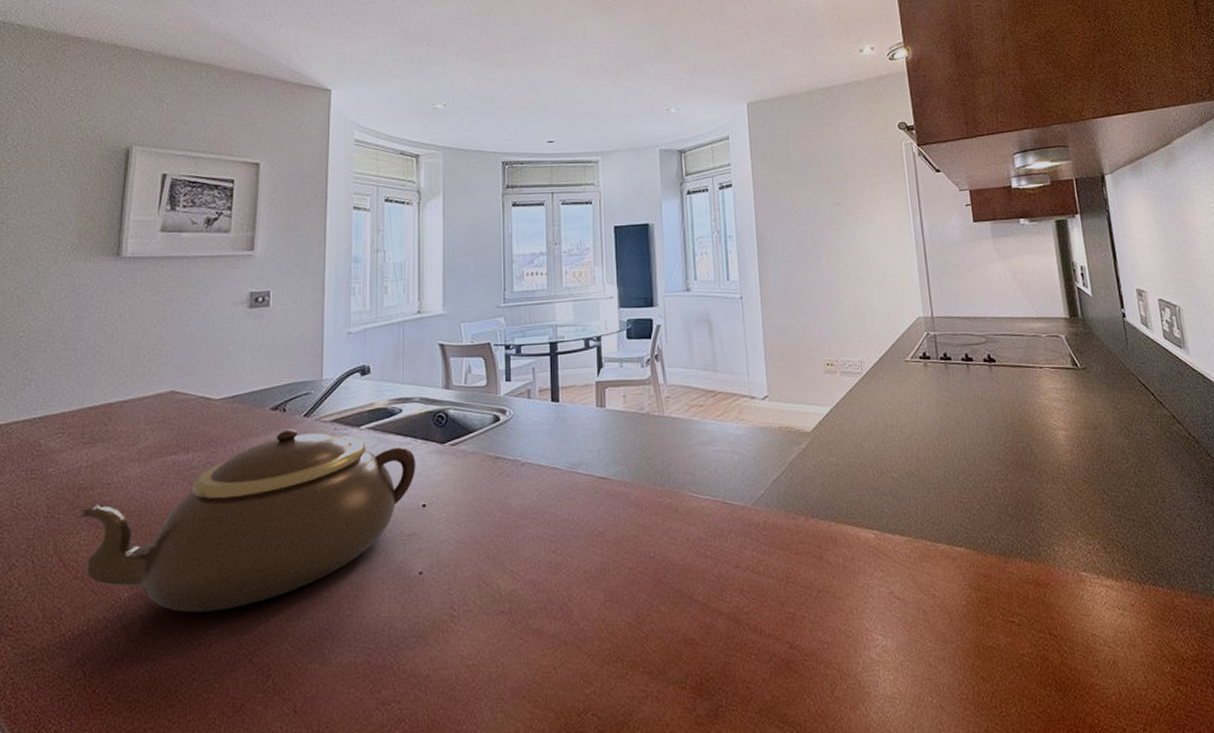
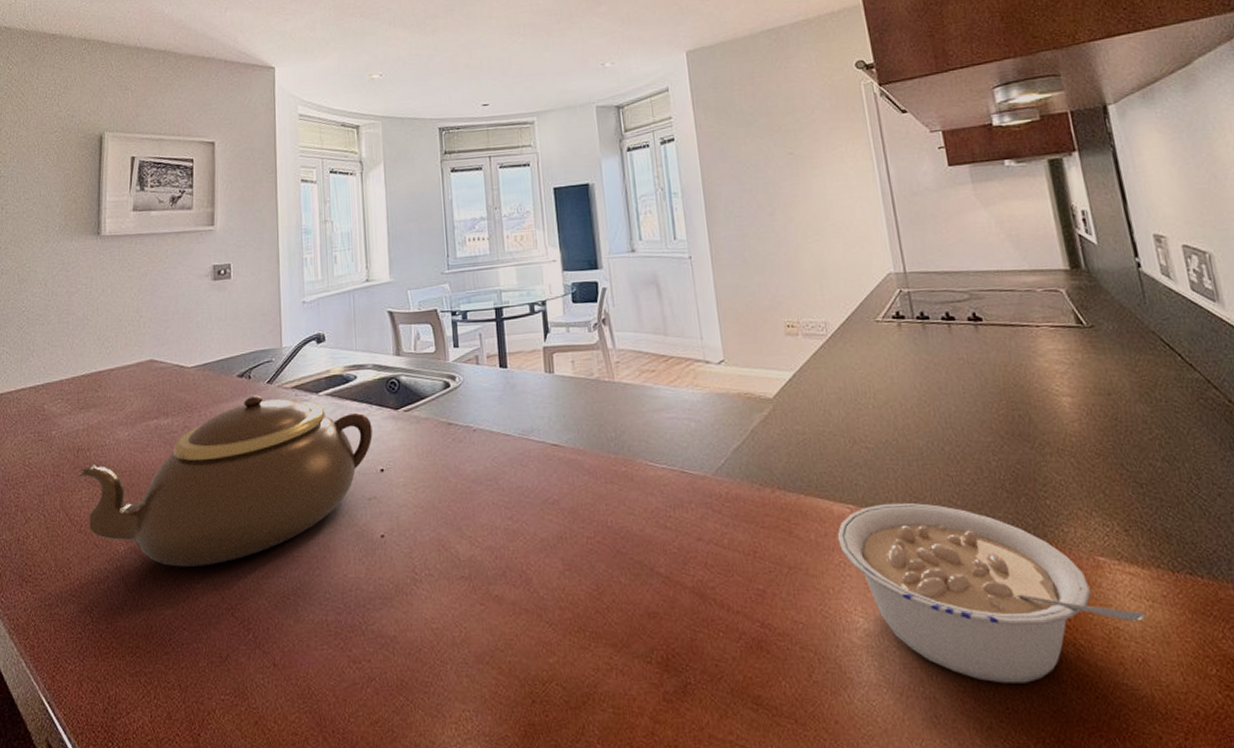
legume: none [862,527,1118,690] -> present [837,502,1147,684]

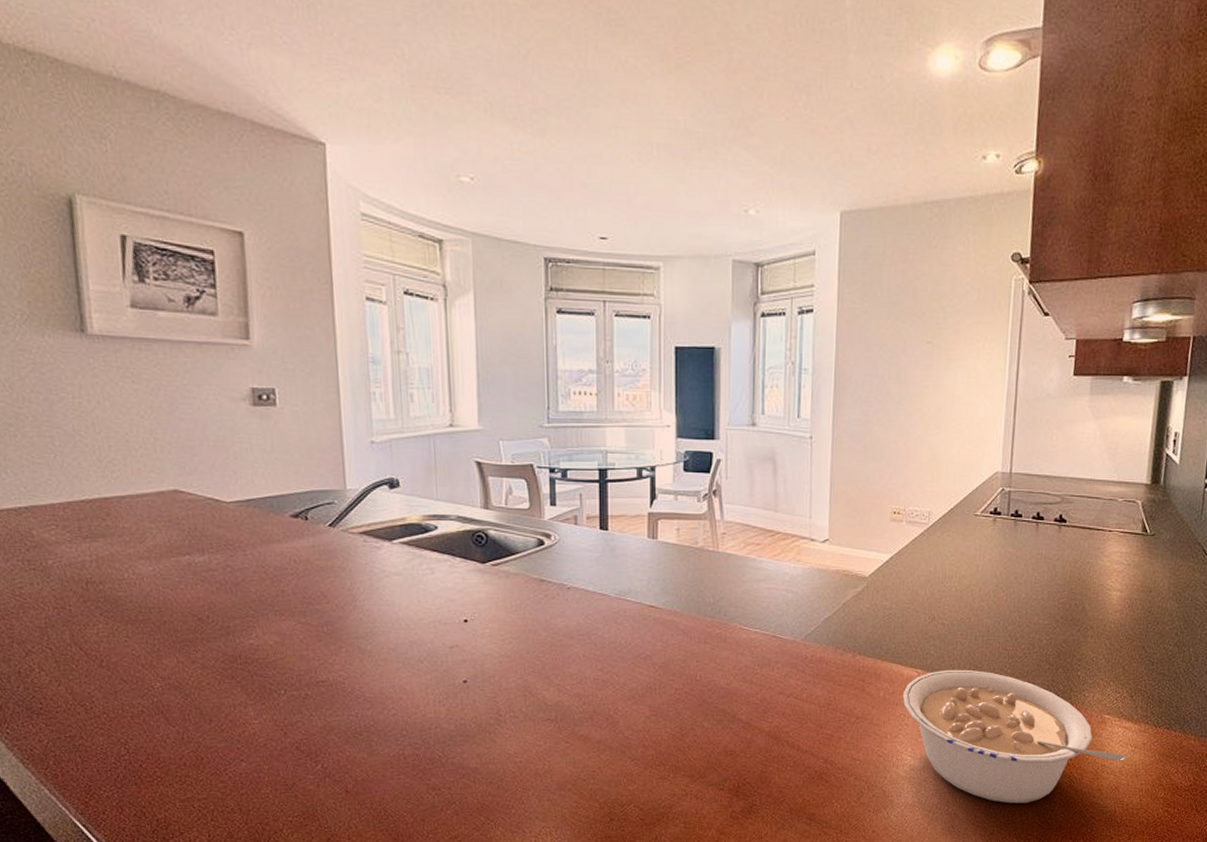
teapot: present [79,395,373,567] -> none [91,538,455,704]

